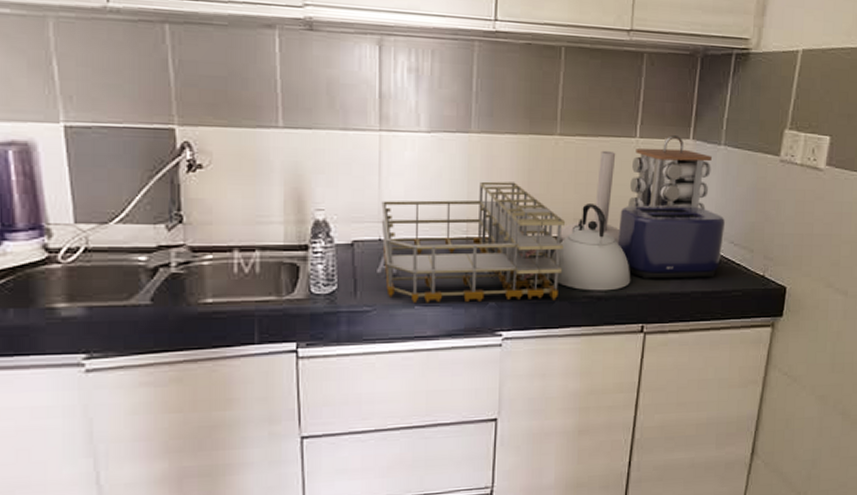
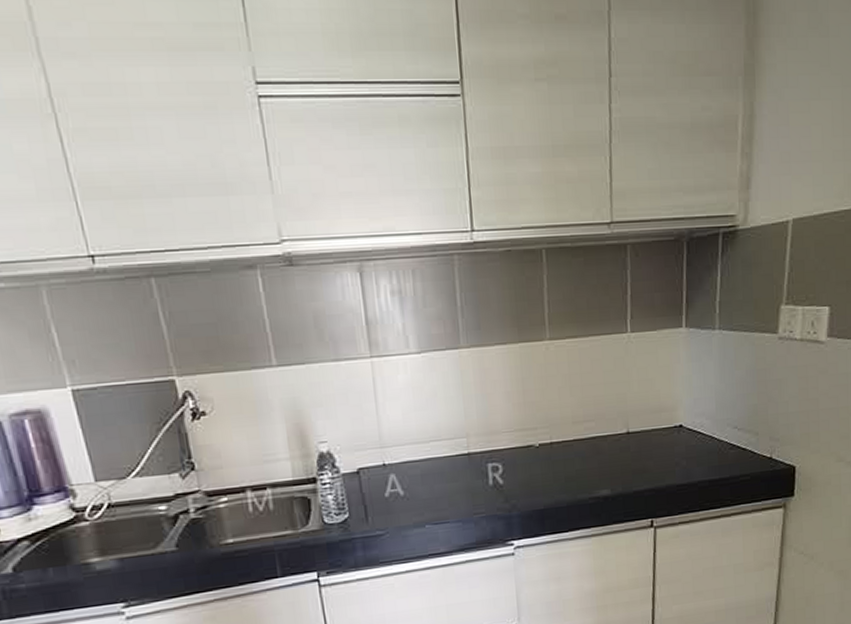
dish rack: present [381,181,566,304] -> none [381,392,566,523]
kettle: present [548,204,631,291] -> none [553,405,636,492]
paper towel holder: present [560,150,621,244] -> none [560,349,621,447]
toaster: present [617,205,726,279] -> none [618,395,727,475]
spice rack: present [628,135,712,211] -> none [626,325,708,404]

